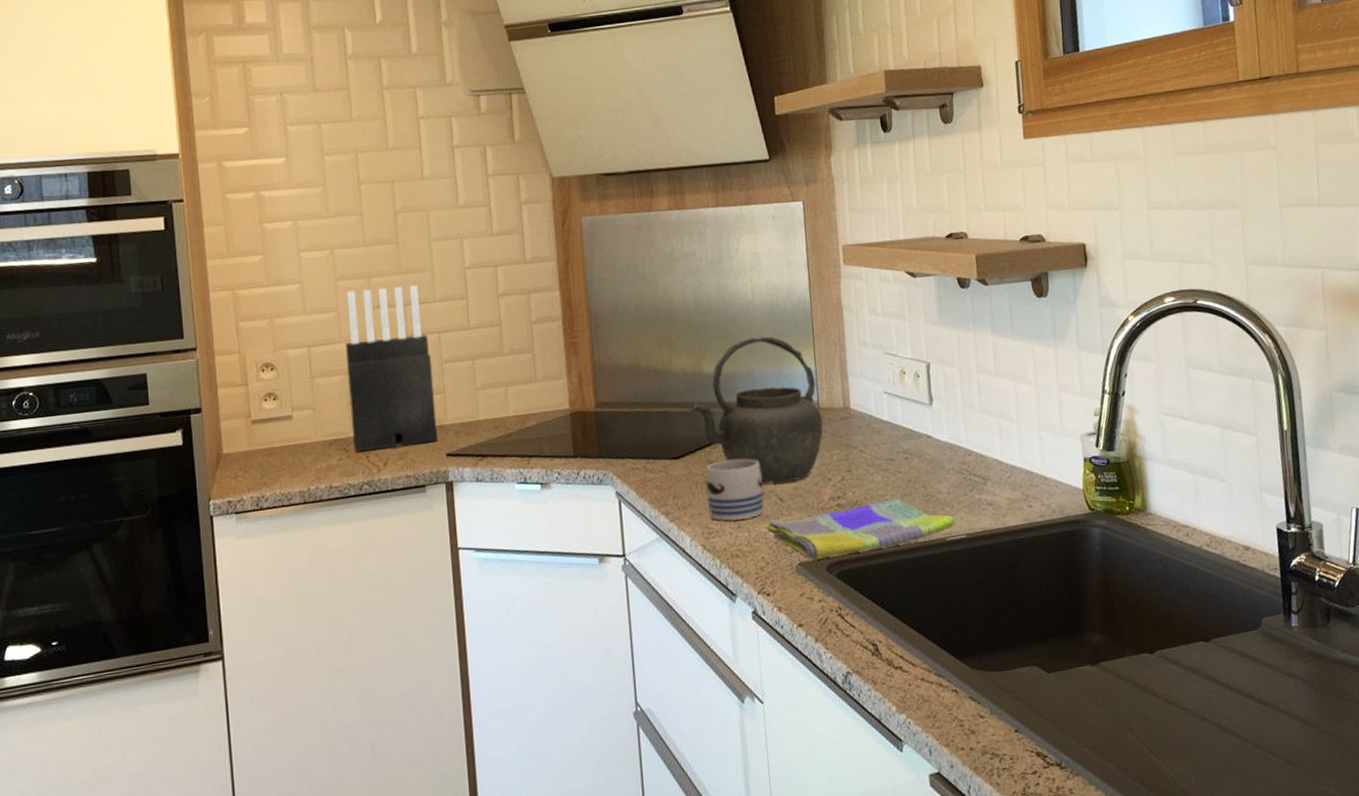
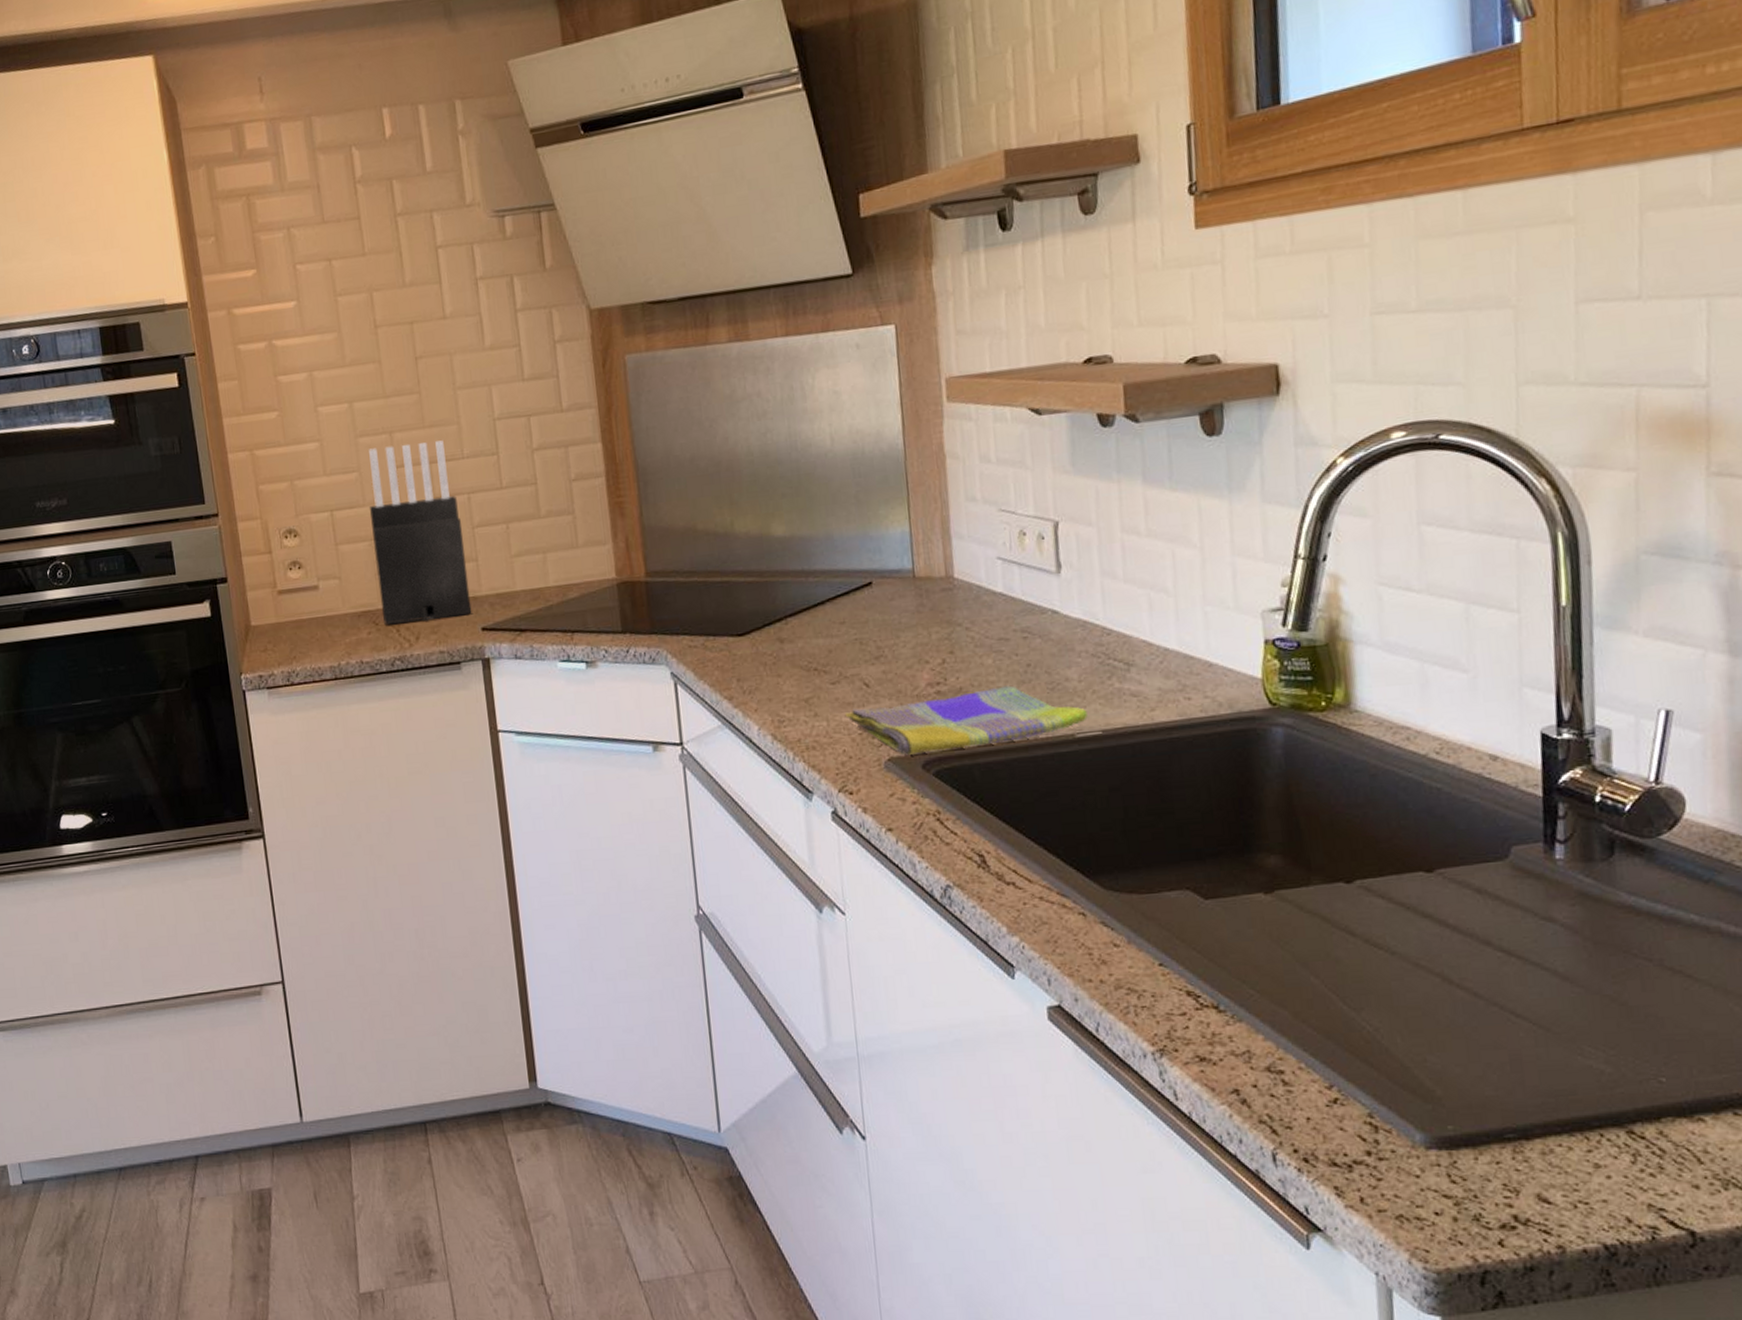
kettle: present [687,336,824,484] -> none [753,491,920,666]
mug: present [706,459,764,521] -> none [776,636,846,708]

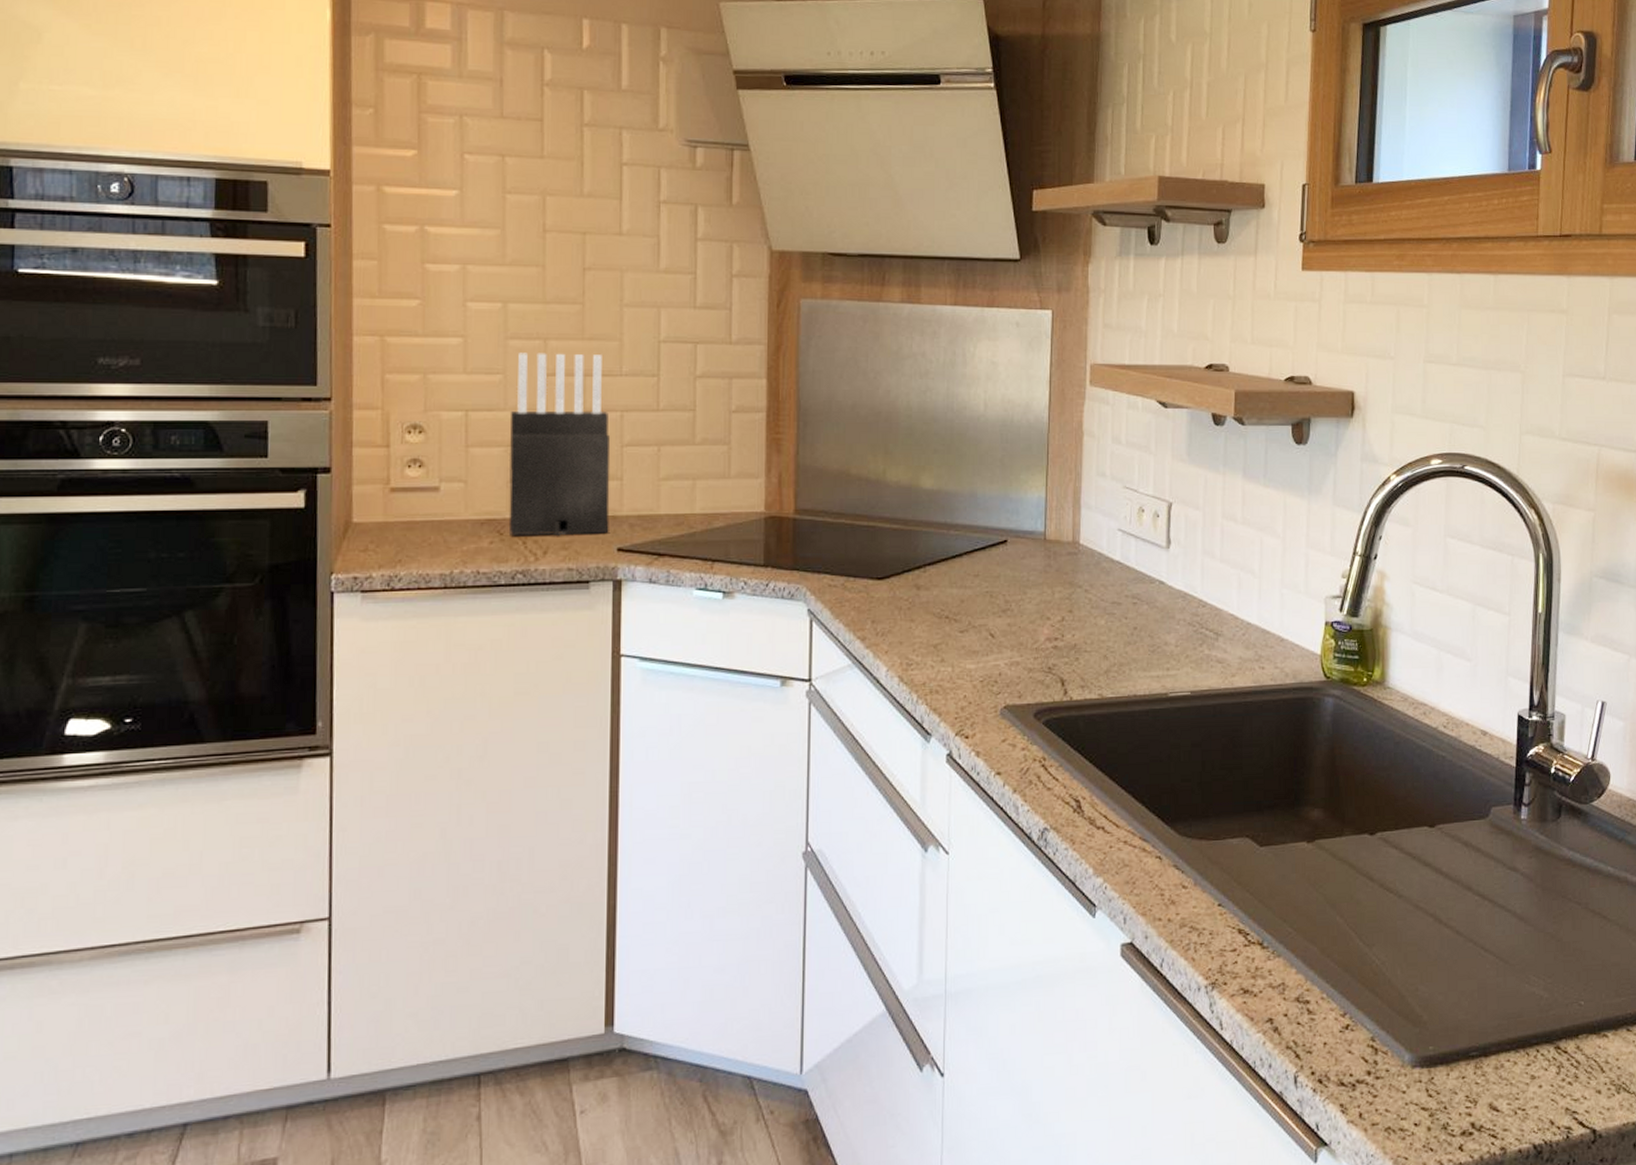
dish towel: present [845,685,1088,755] -> none [969,645,1180,704]

